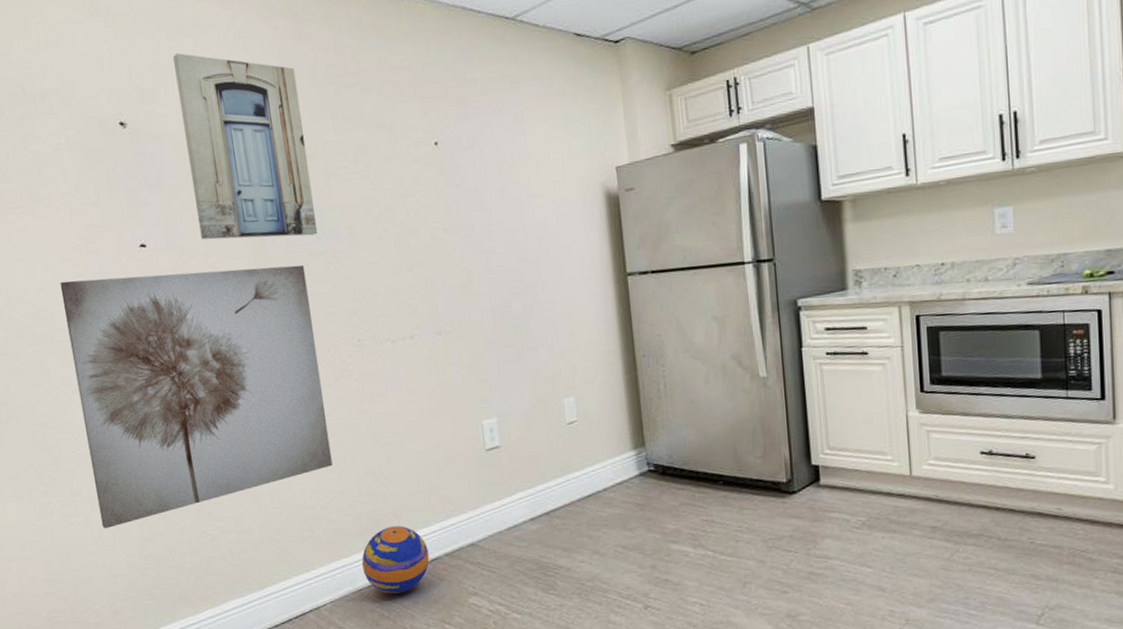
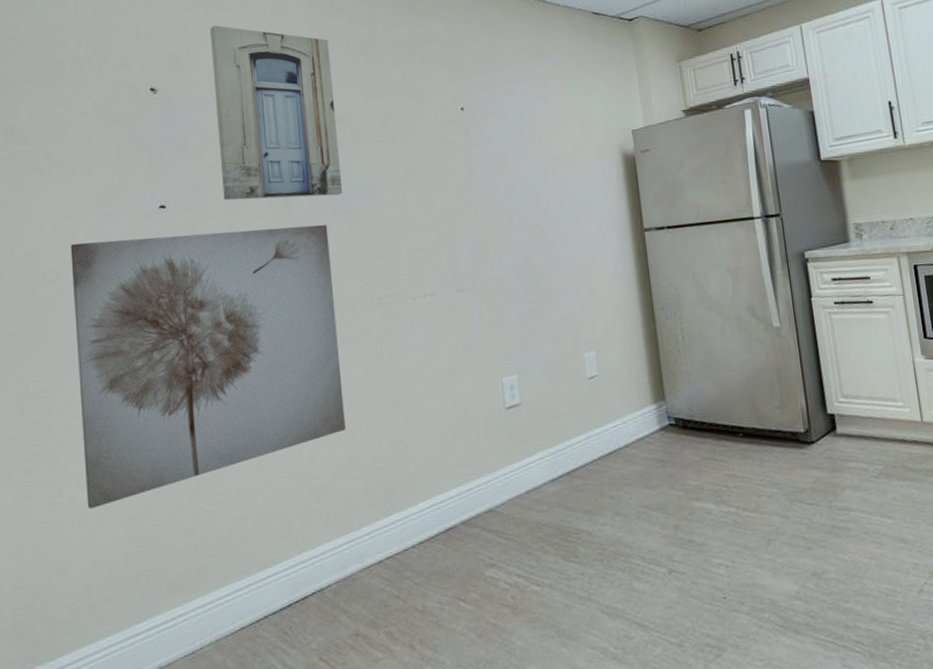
ball: present [362,526,430,594] -> none [372,493,445,570]

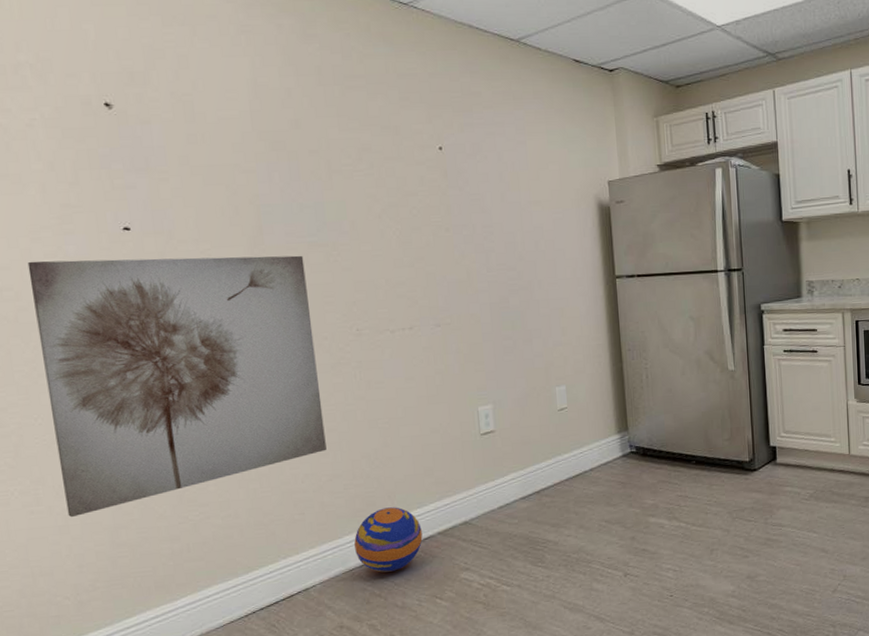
wall art: present [210,25,343,201] -> none [168,40,319,228]
ball: none [372,493,445,570] -> present [354,507,423,573]

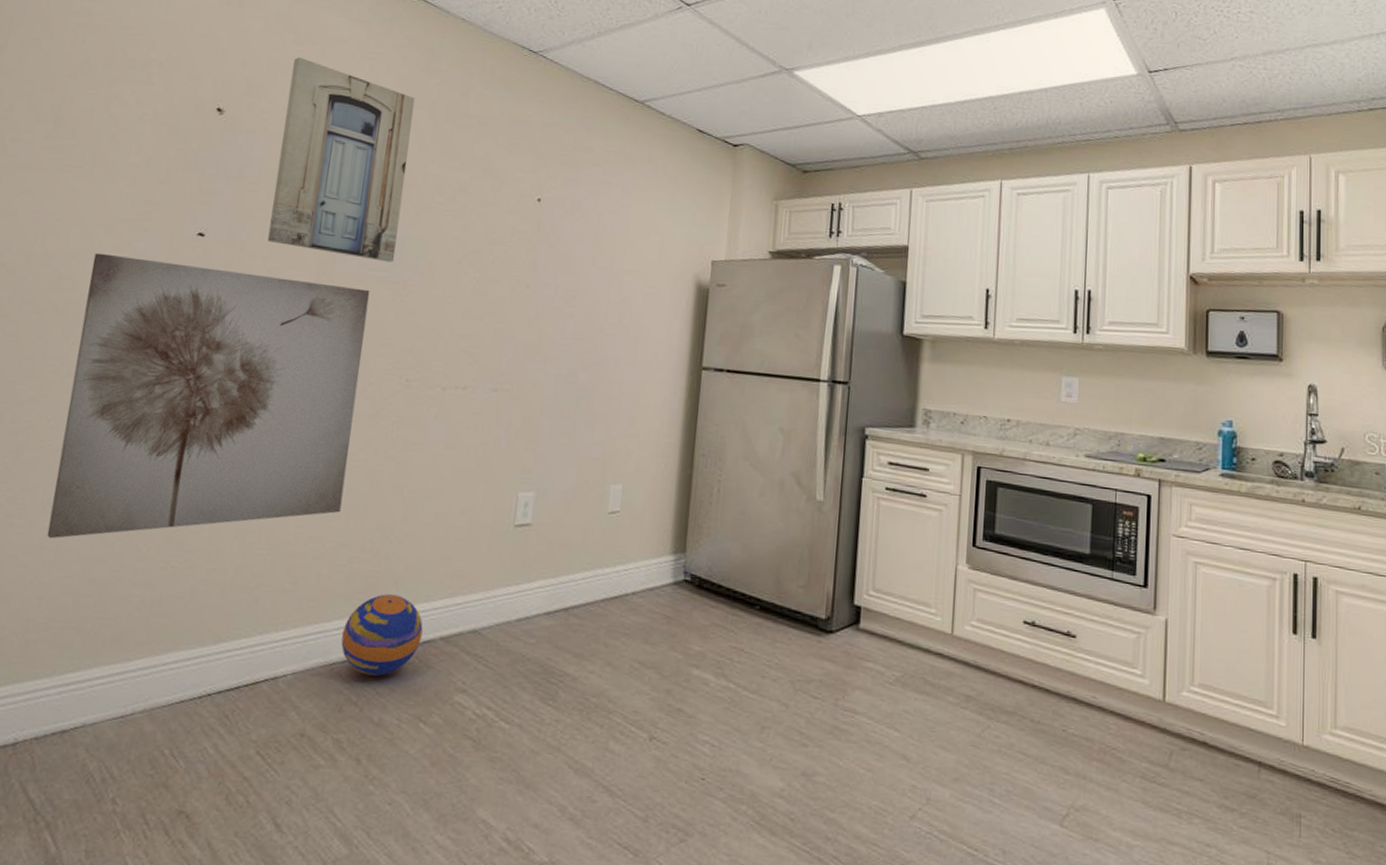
wall art: none [168,40,319,228] -> present [267,57,415,263]

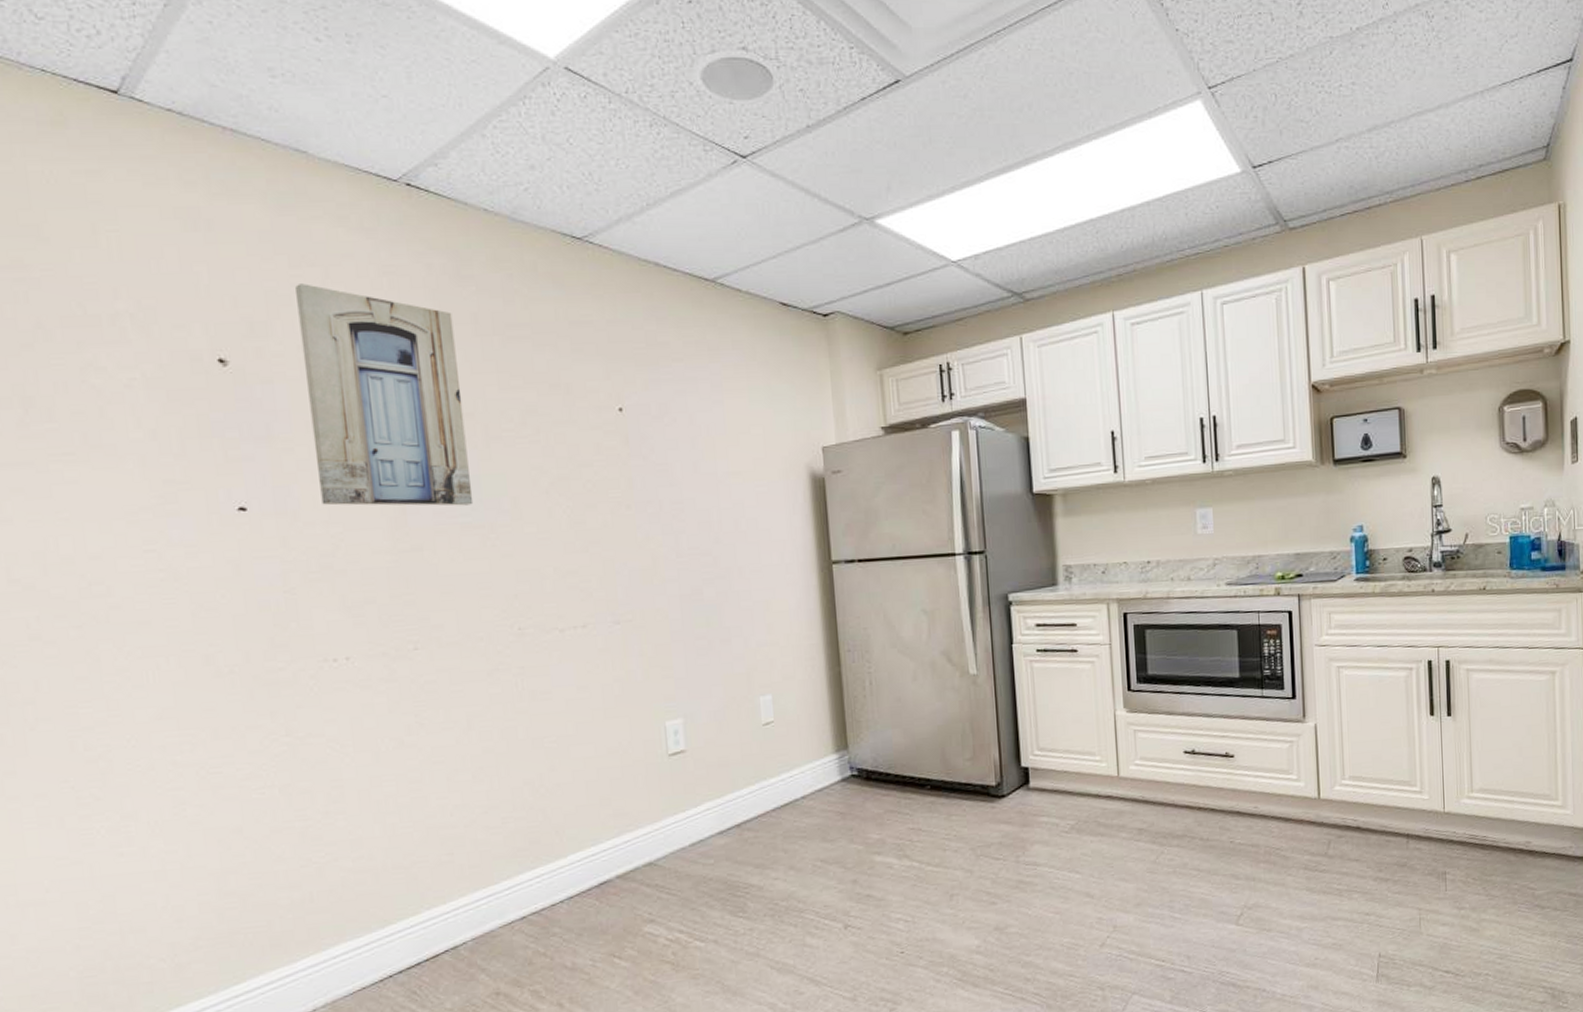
wall art: present [47,252,370,539] -> none [122,539,481,861]
ball: present [341,594,423,676] -> none [514,845,598,926]

